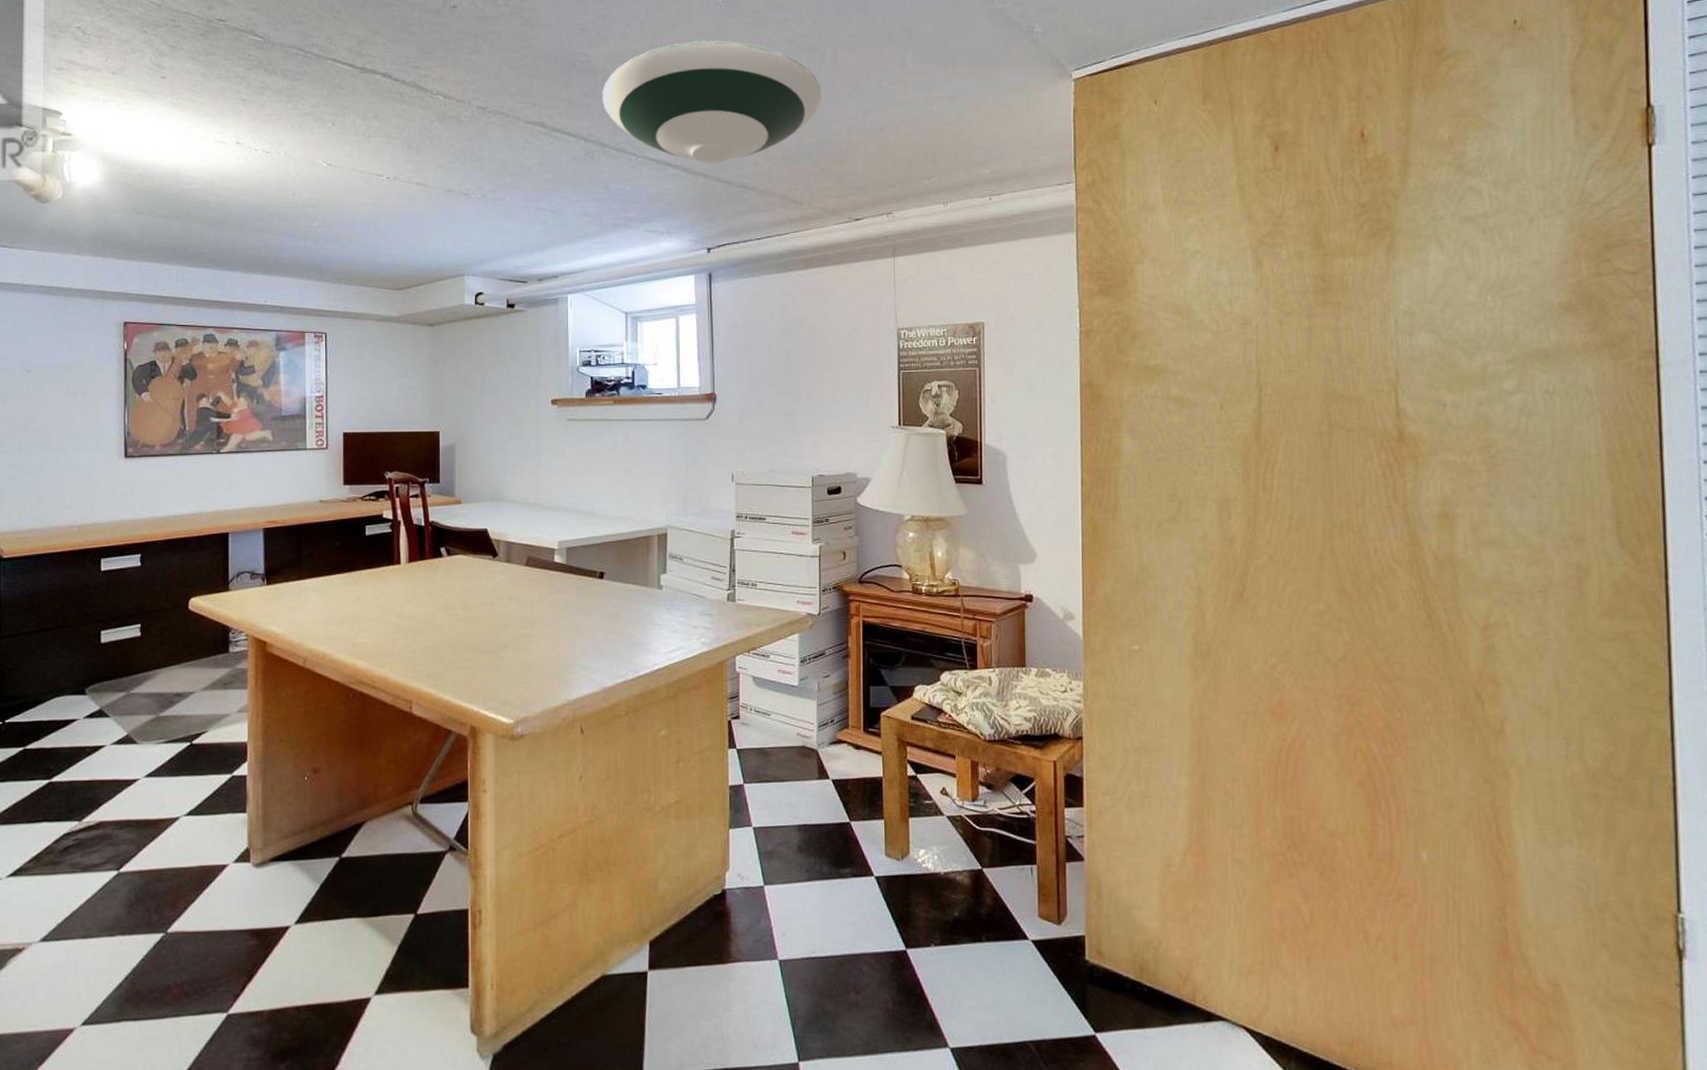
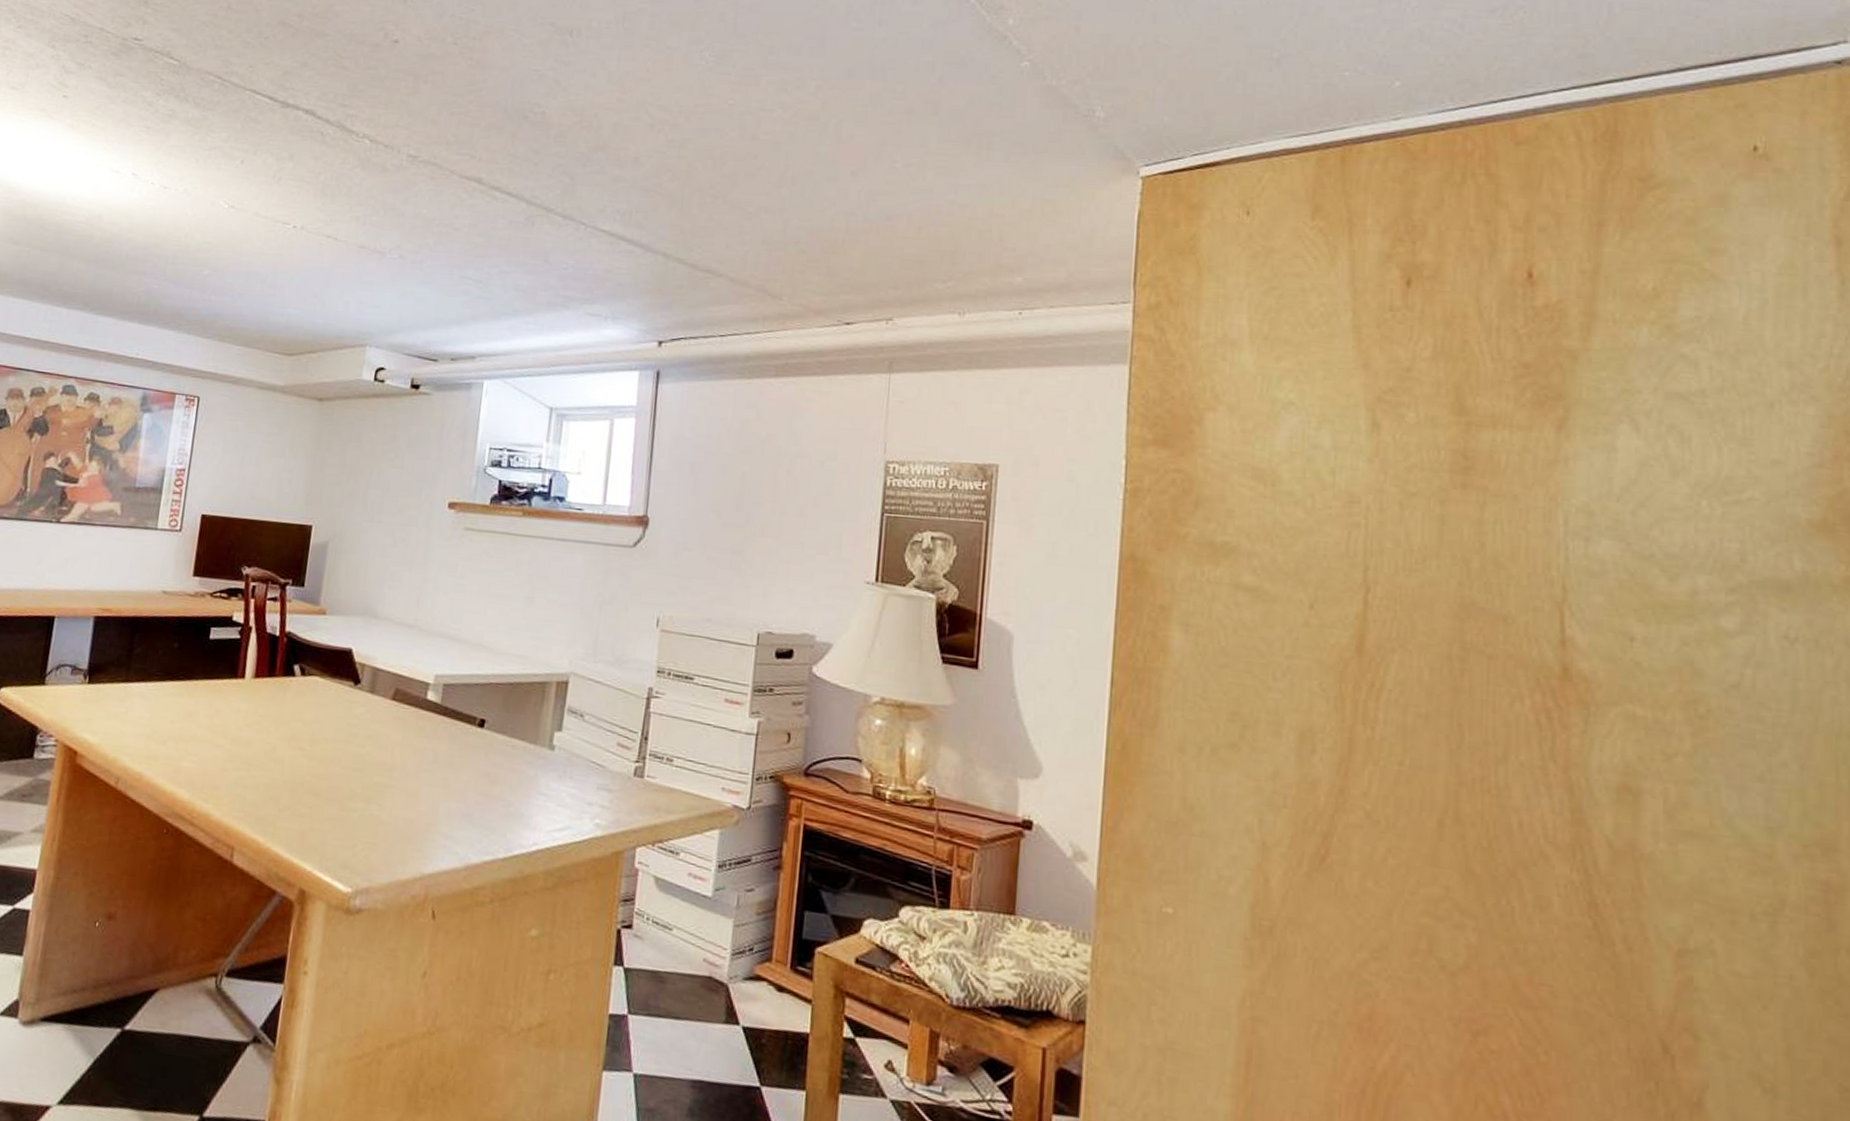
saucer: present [602,40,821,163] -> none [553,98,819,242]

